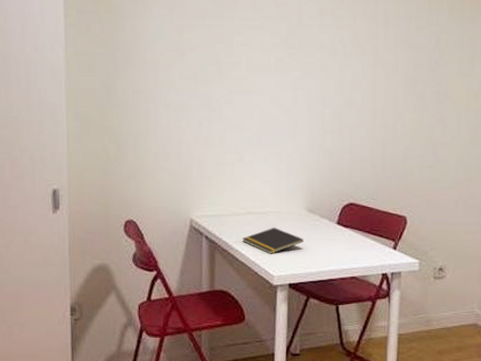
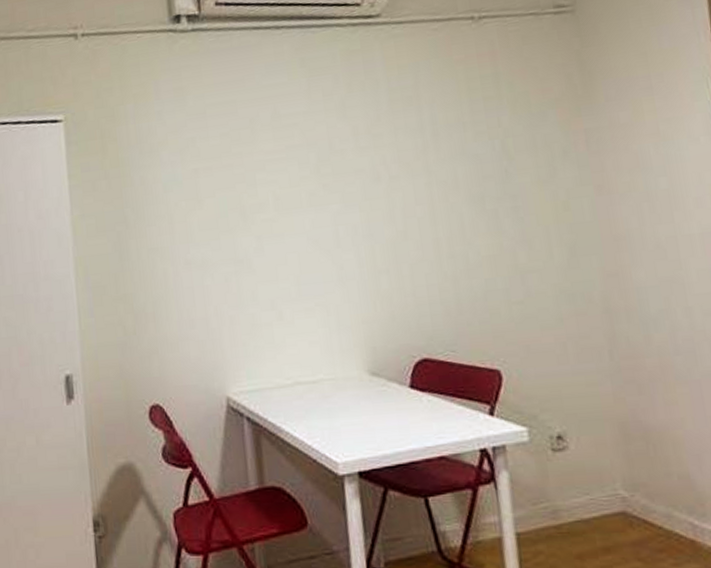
notepad: present [242,227,304,254] -> none [292,398,371,435]

